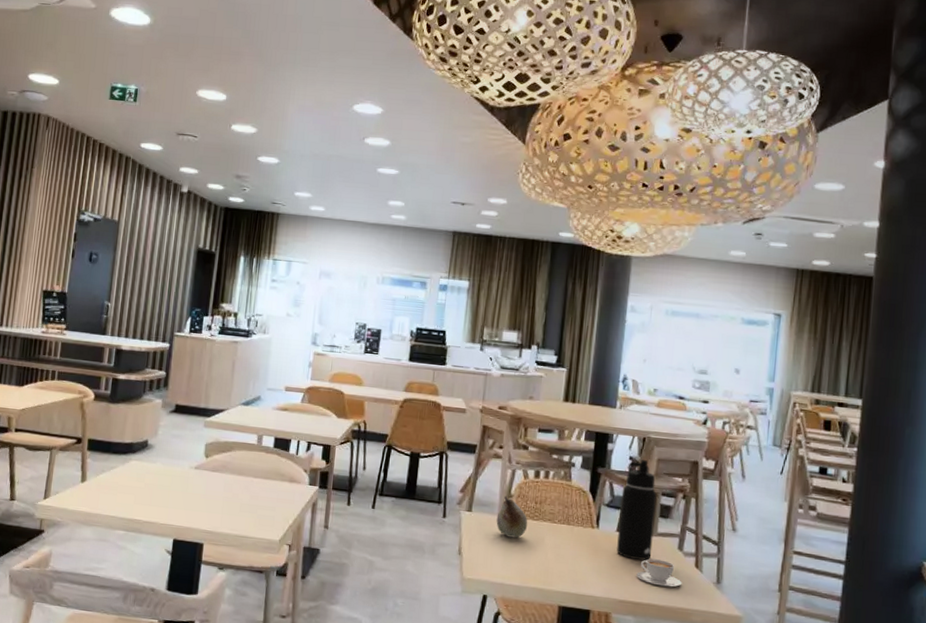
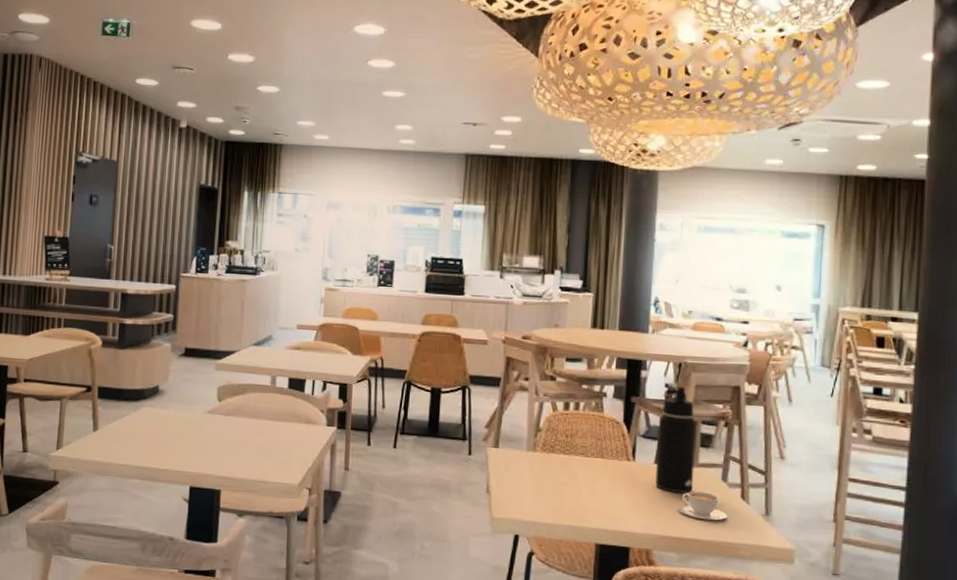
fruit: present [496,496,528,538] -> none [525,430,559,474]

